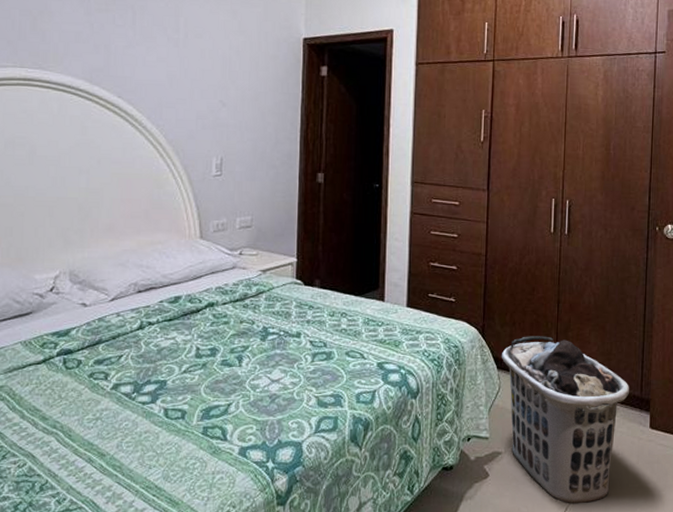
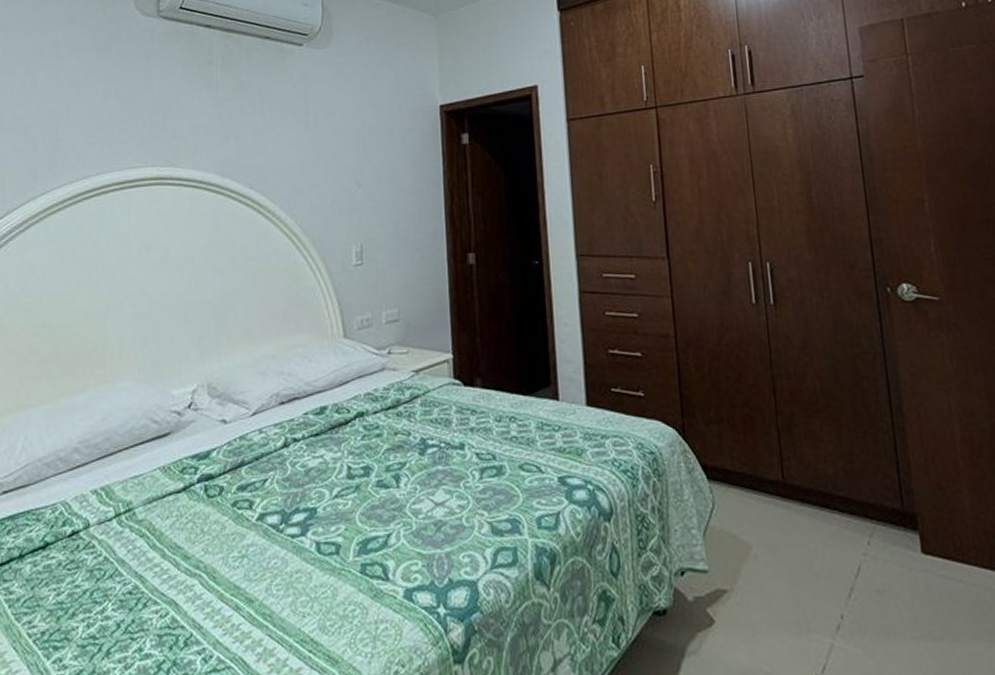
clothes hamper: present [501,336,629,504] -> none [710,434,886,661]

